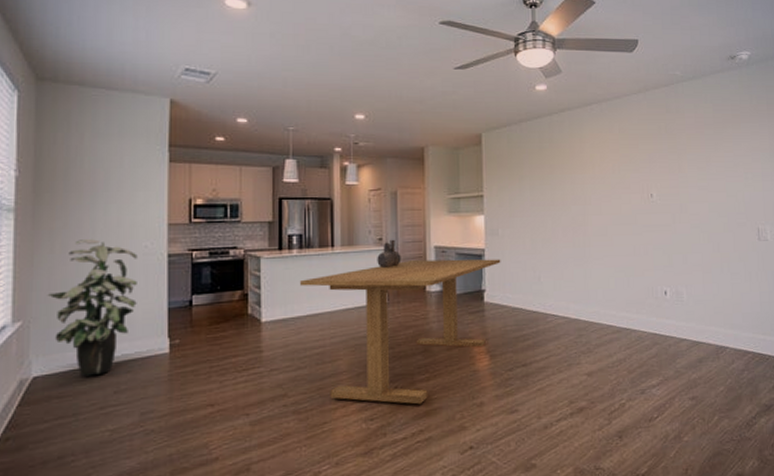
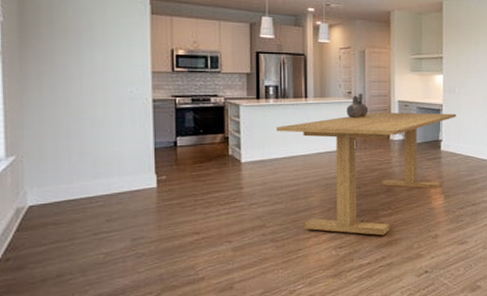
indoor plant: present [47,239,138,377] -> none [38,83,125,207]

